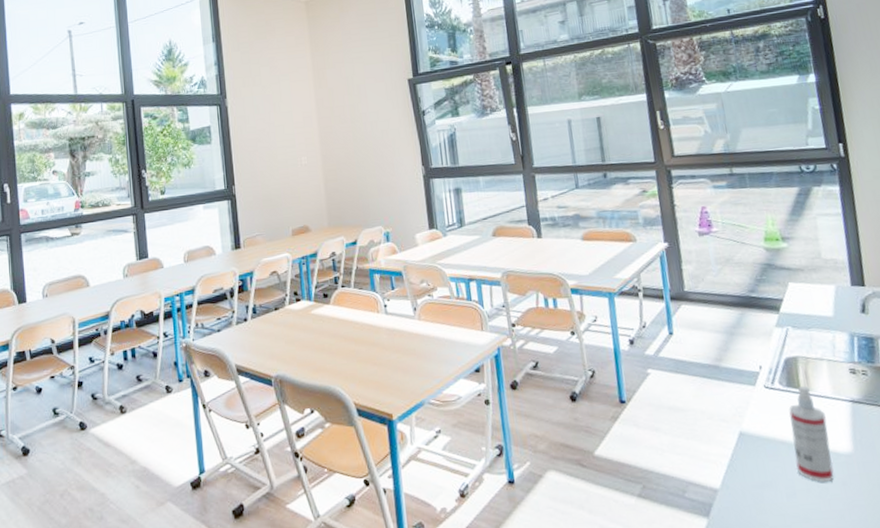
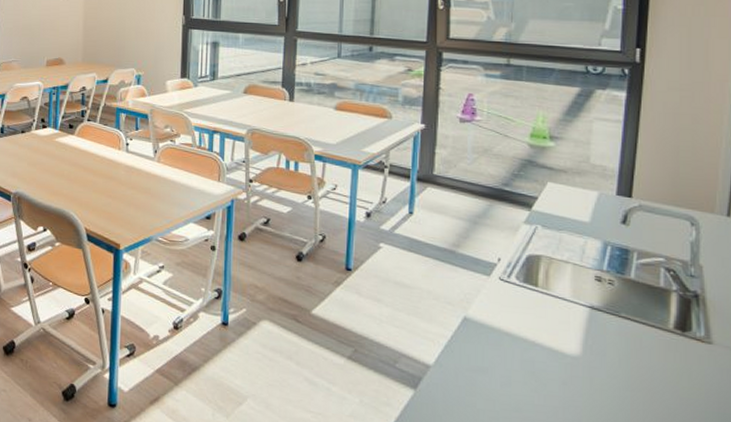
spray bottle: present [789,385,834,482] -> none [516,283,559,379]

